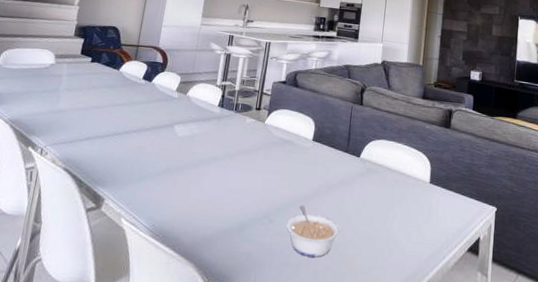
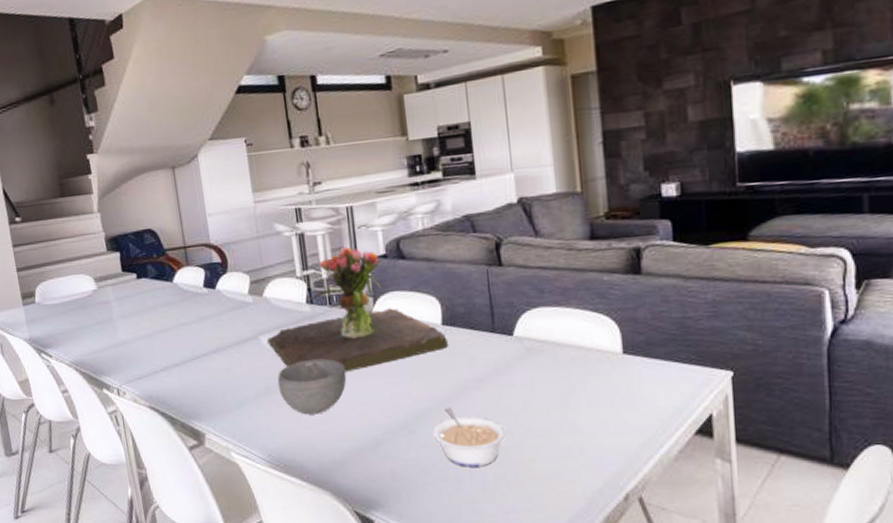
bowl: none [177,151,234,196] -> present [277,359,347,415]
flower arrangement: none [180,69,314,166] -> present [267,246,449,373]

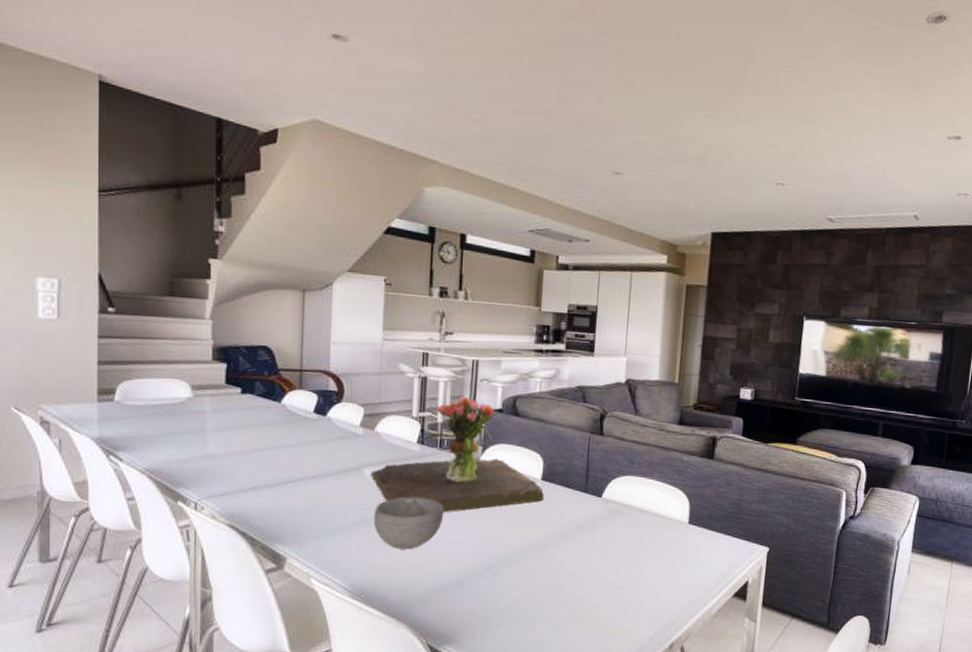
legume: present [433,407,506,467] -> none [516,554,581,611]

